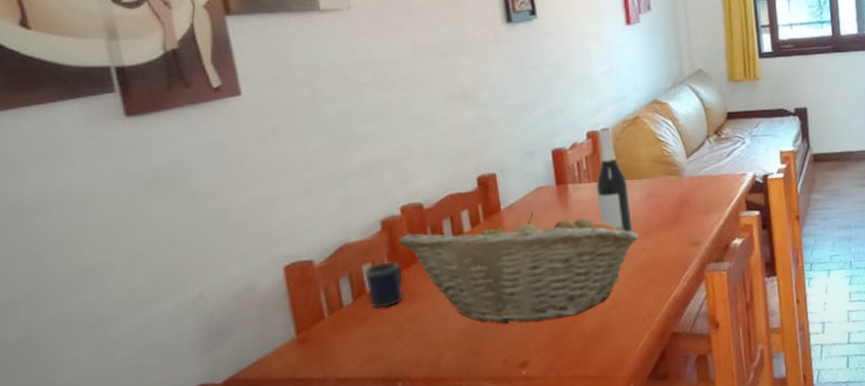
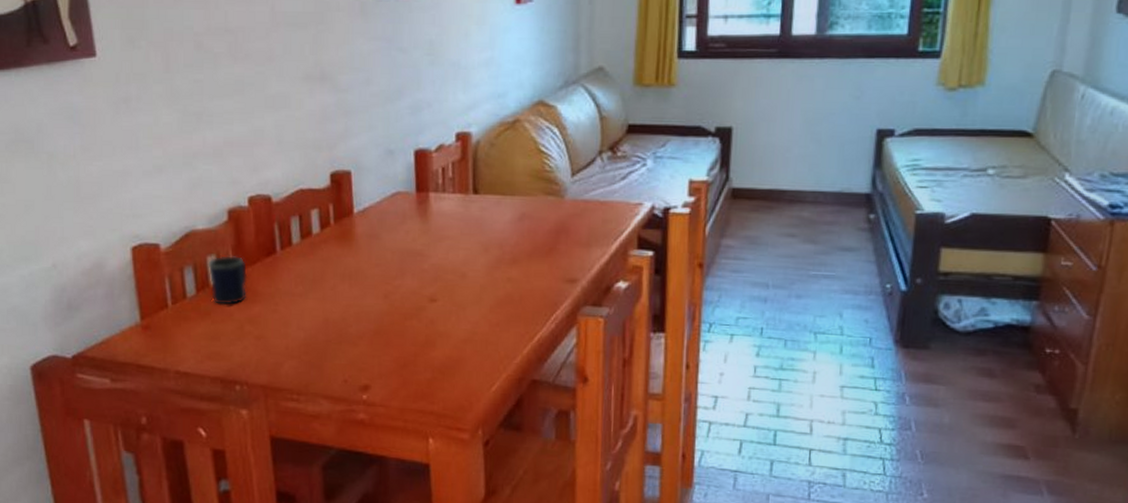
fruit basket: present [399,211,640,324] -> none [245,219,506,344]
wine bottle: present [596,127,633,233] -> none [461,129,499,257]

